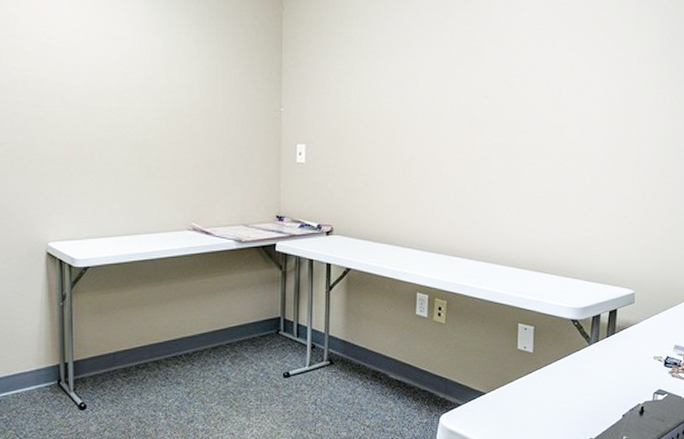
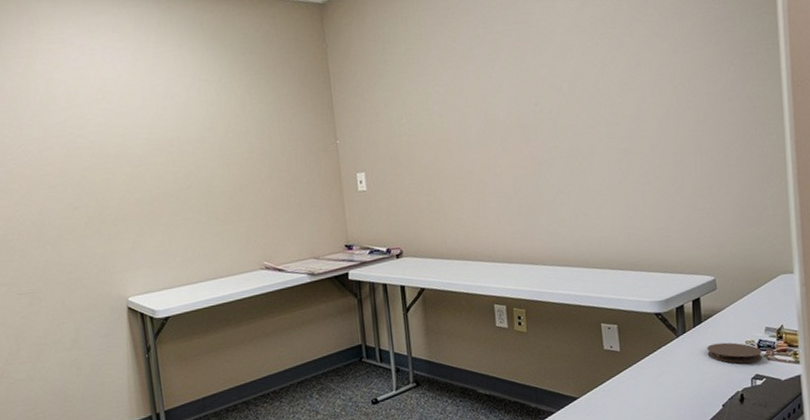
coaster: none [615,355,668,378] -> present [707,342,762,364]

